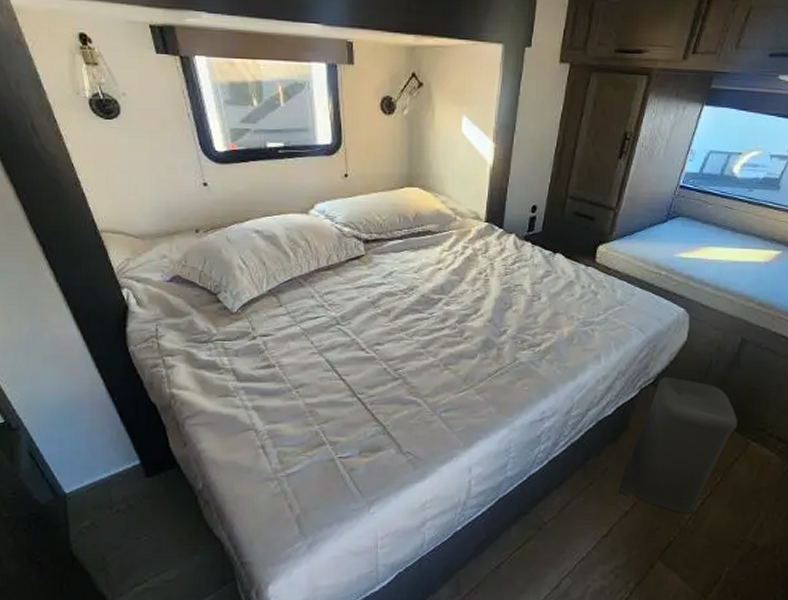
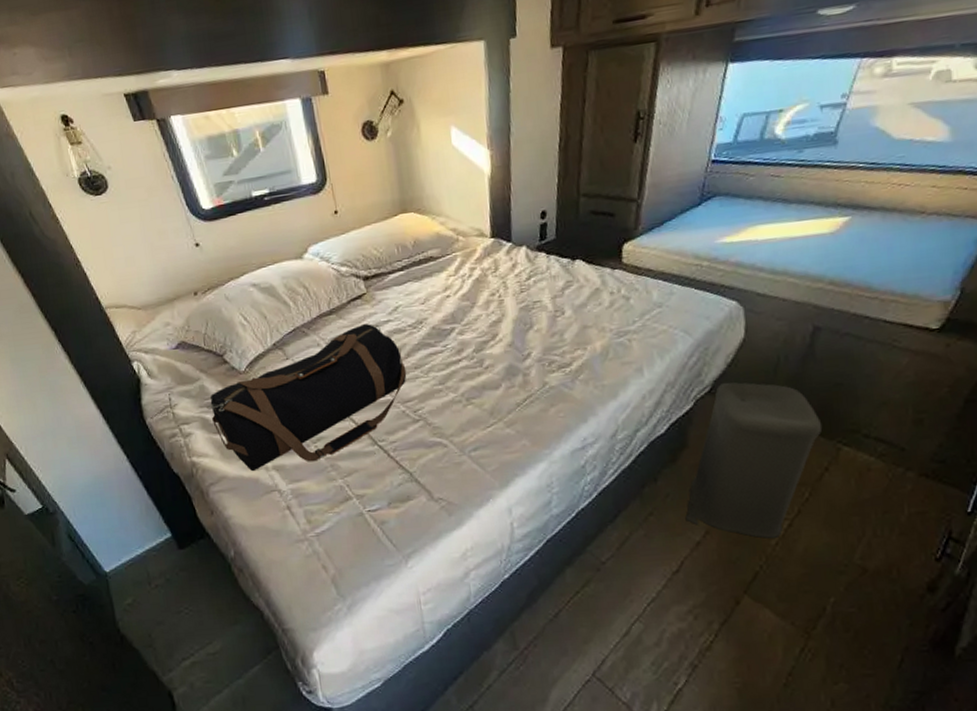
duffel bag: none [194,284,393,408] -> present [207,324,407,471]

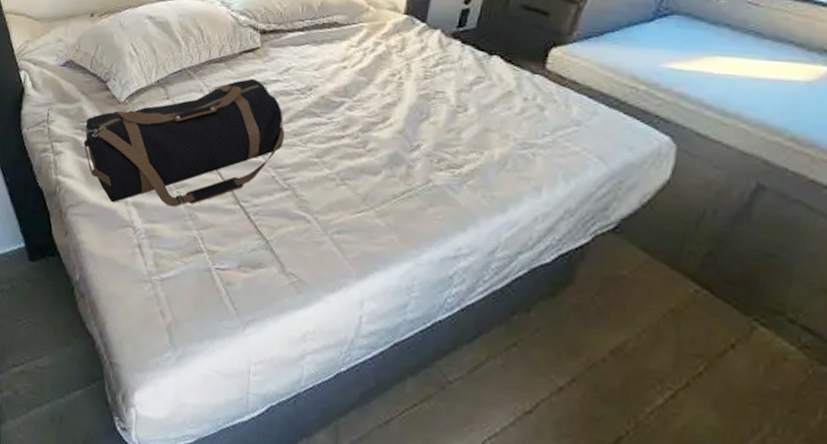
laundry basket: present [685,382,823,539] -> none [552,223,740,406]

